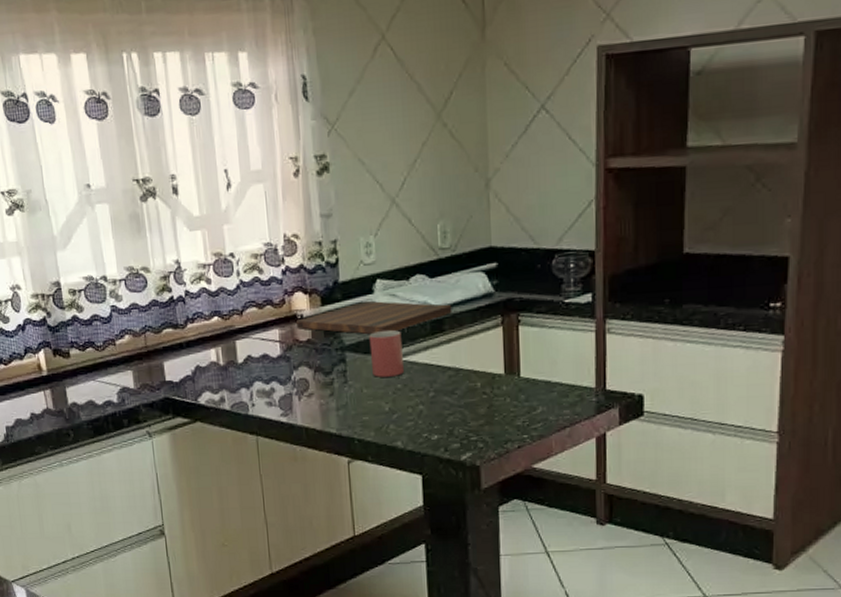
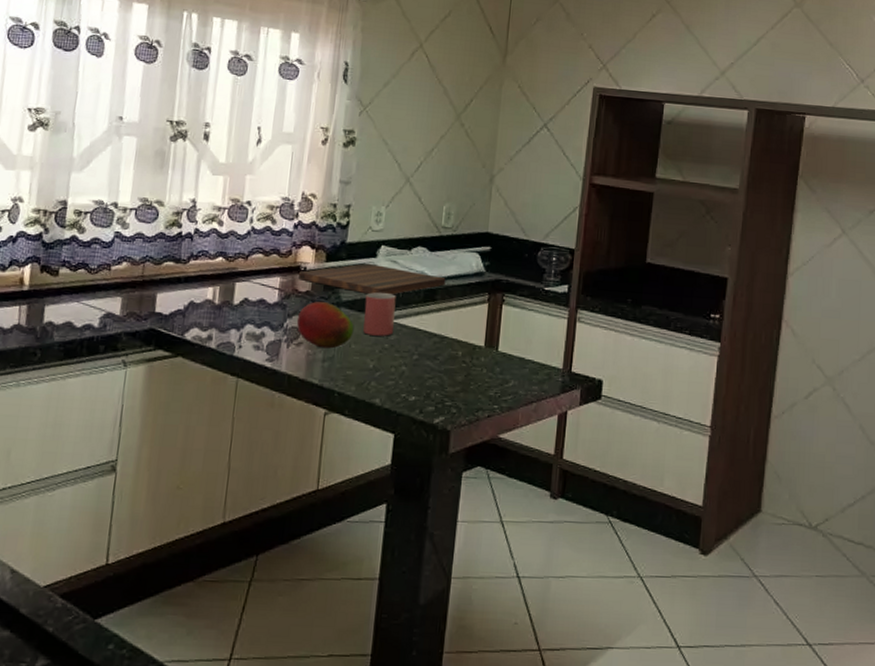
fruit: none [303,348,363,397] -> present [296,301,354,349]

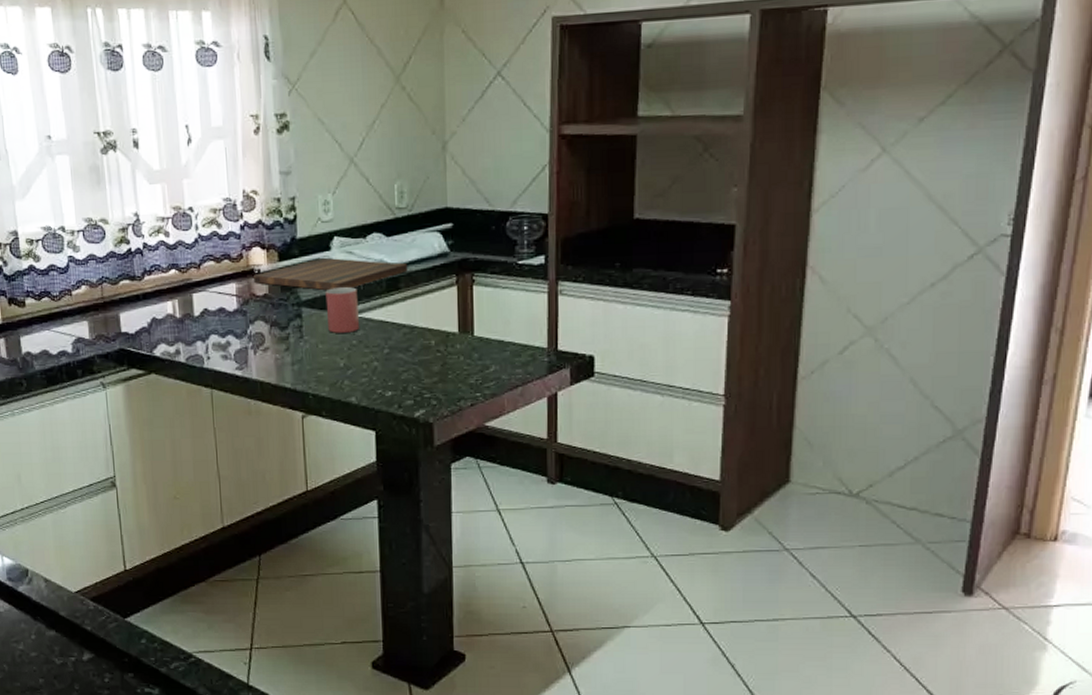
fruit: present [296,301,354,349] -> none [259,303,319,351]

